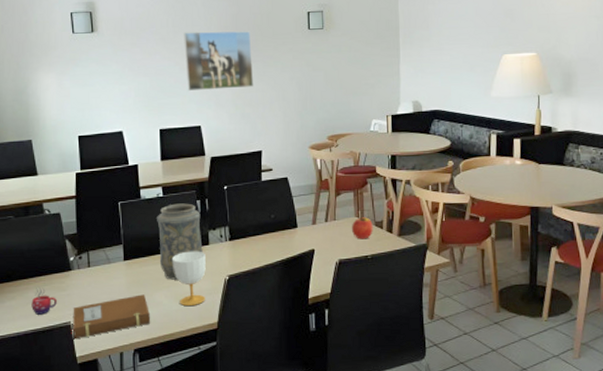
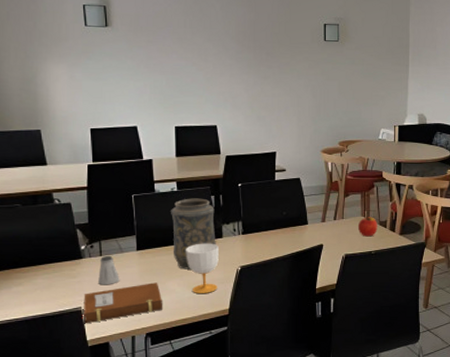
mug: present [31,288,57,315] -> none [40,274,67,300]
saltshaker: none [87,266,108,298] -> present [98,255,120,285]
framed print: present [183,31,254,90] -> none [201,34,270,92]

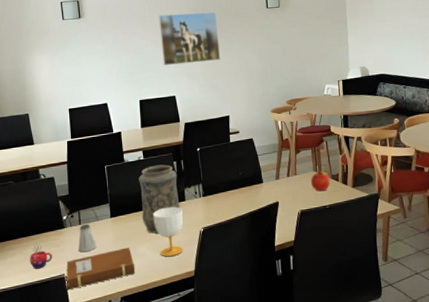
mug: none [40,274,67,300] -> present [30,244,52,269]
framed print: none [201,34,270,92] -> present [158,11,221,65]

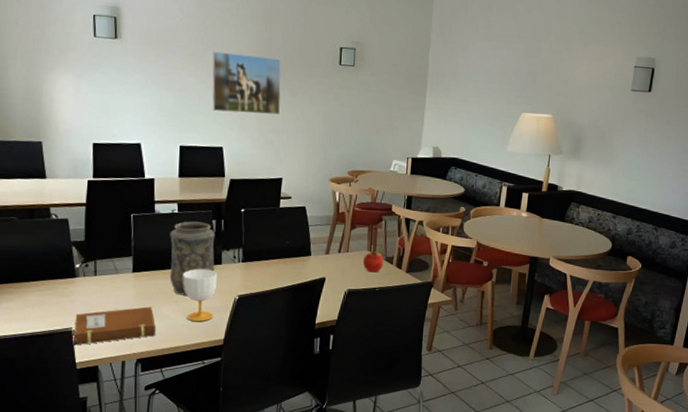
mug: present [30,244,52,269] -> none [31,291,59,319]
saltshaker: present [78,223,97,253] -> none [91,275,113,307]

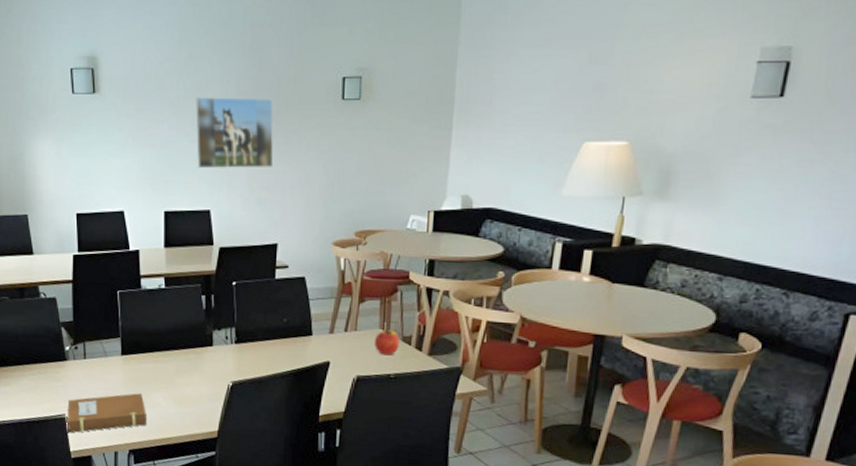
decorative vase: present [169,221,215,295] -> none [158,297,206,381]
cup: present [183,268,217,321] -> none [173,351,208,411]

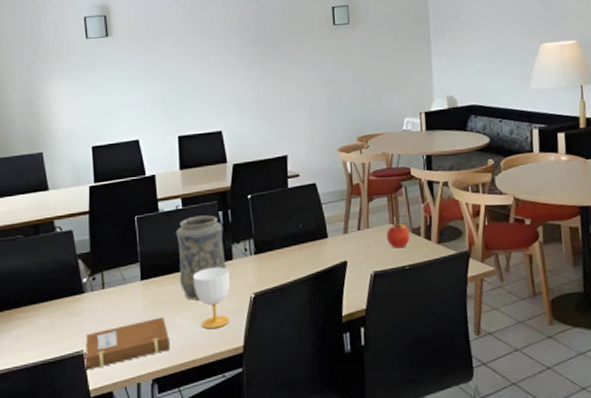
decorative vase: none [158,297,206,381] -> present [176,215,226,300]
cup: none [173,351,208,411] -> present [193,267,230,328]
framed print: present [195,97,274,168] -> none [202,29,278,94]

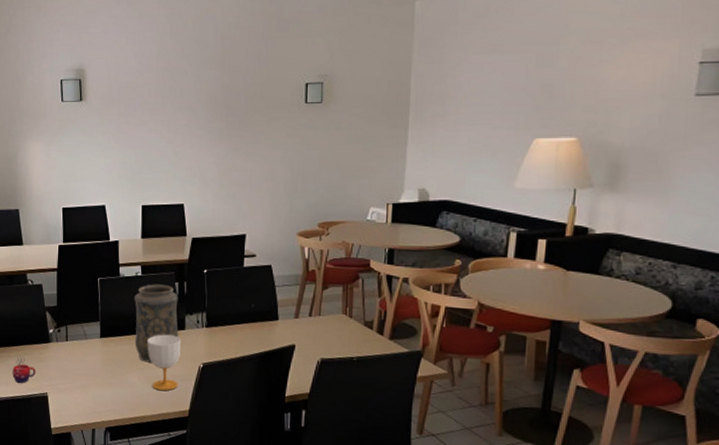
mug: none [41,313,68,344] -> present [12,356,36,383]
notebook: present [83,317,171,370] -> none [47,373,123,411]
apple: present [386,222,410,249] -> none [337,313,362,340]

